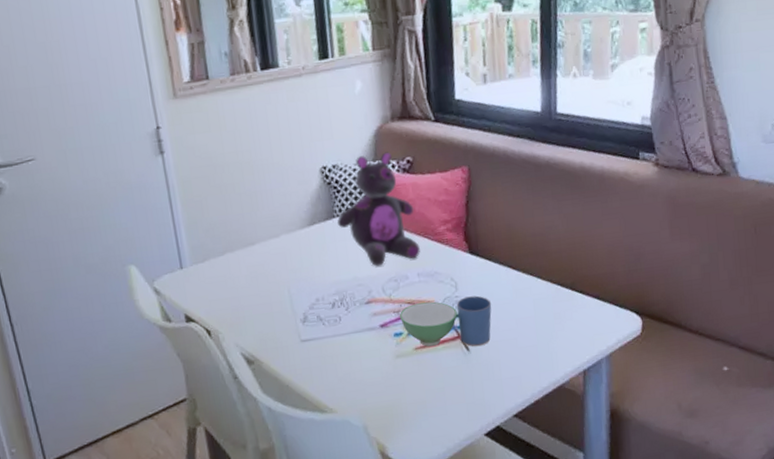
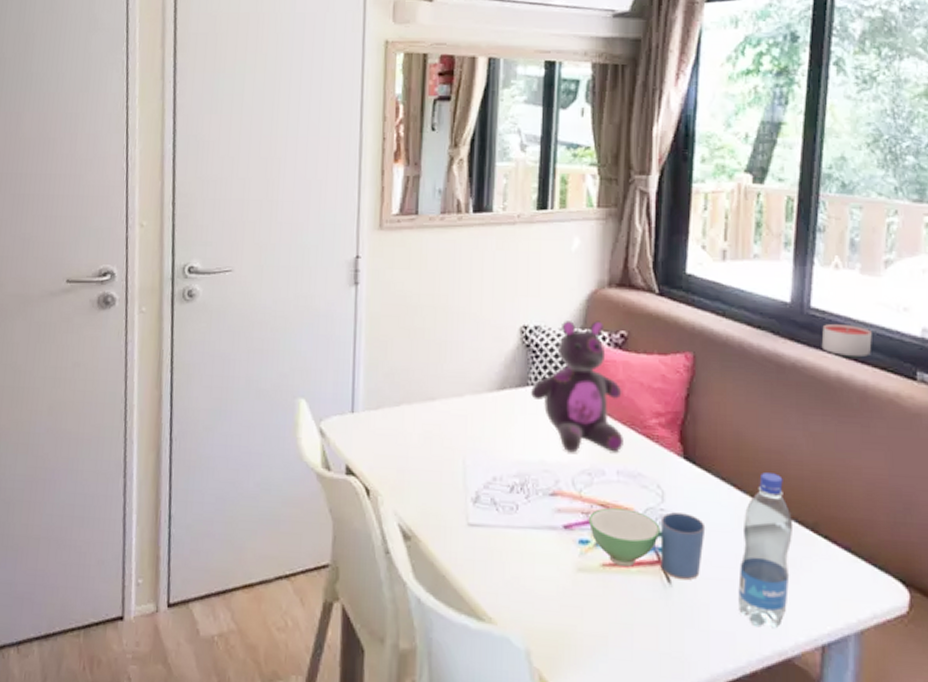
bottle: none [519,251,557,369] -> present [738,472,792,628]
candle: none [567,122,605,149] -> present [821,323,872,357]

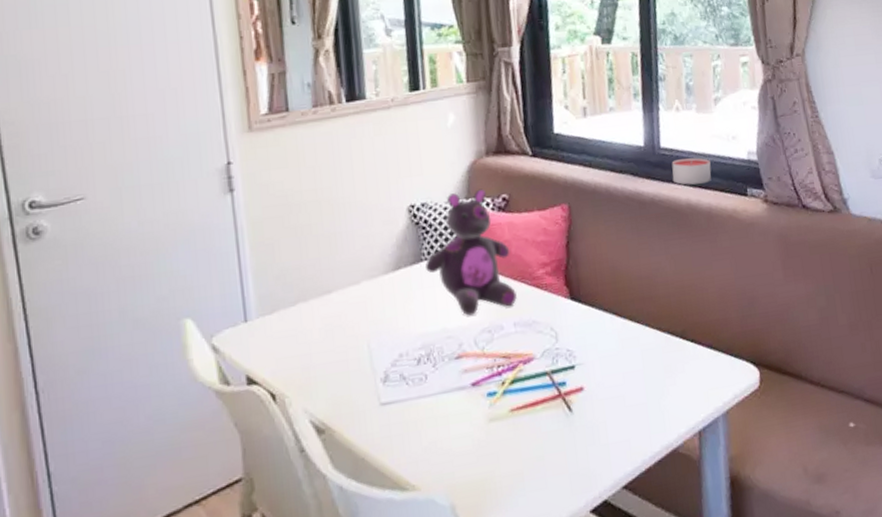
bowl: present [588,508,660,567] -> none [493,355,558,408]
mug: present [660,512,706,581] -> none [557,347,596,407]
bottle: present [738,472,792,628] -> none [626,296,669,431]

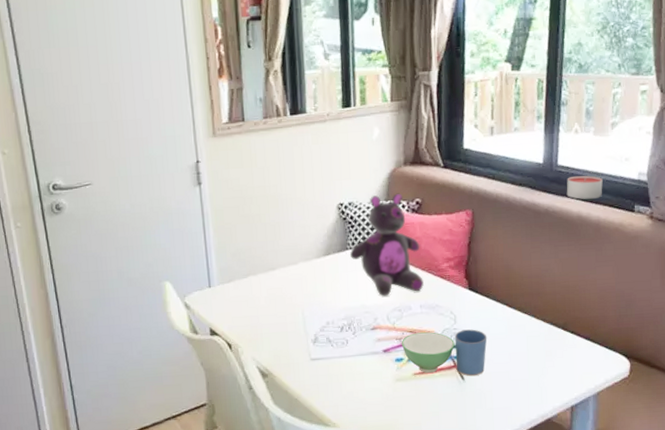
bowl: none [493,355,558,408] -> present [401,332,455,373]
mug: none [557,347,596,407] -> present [454,329,487,377]

